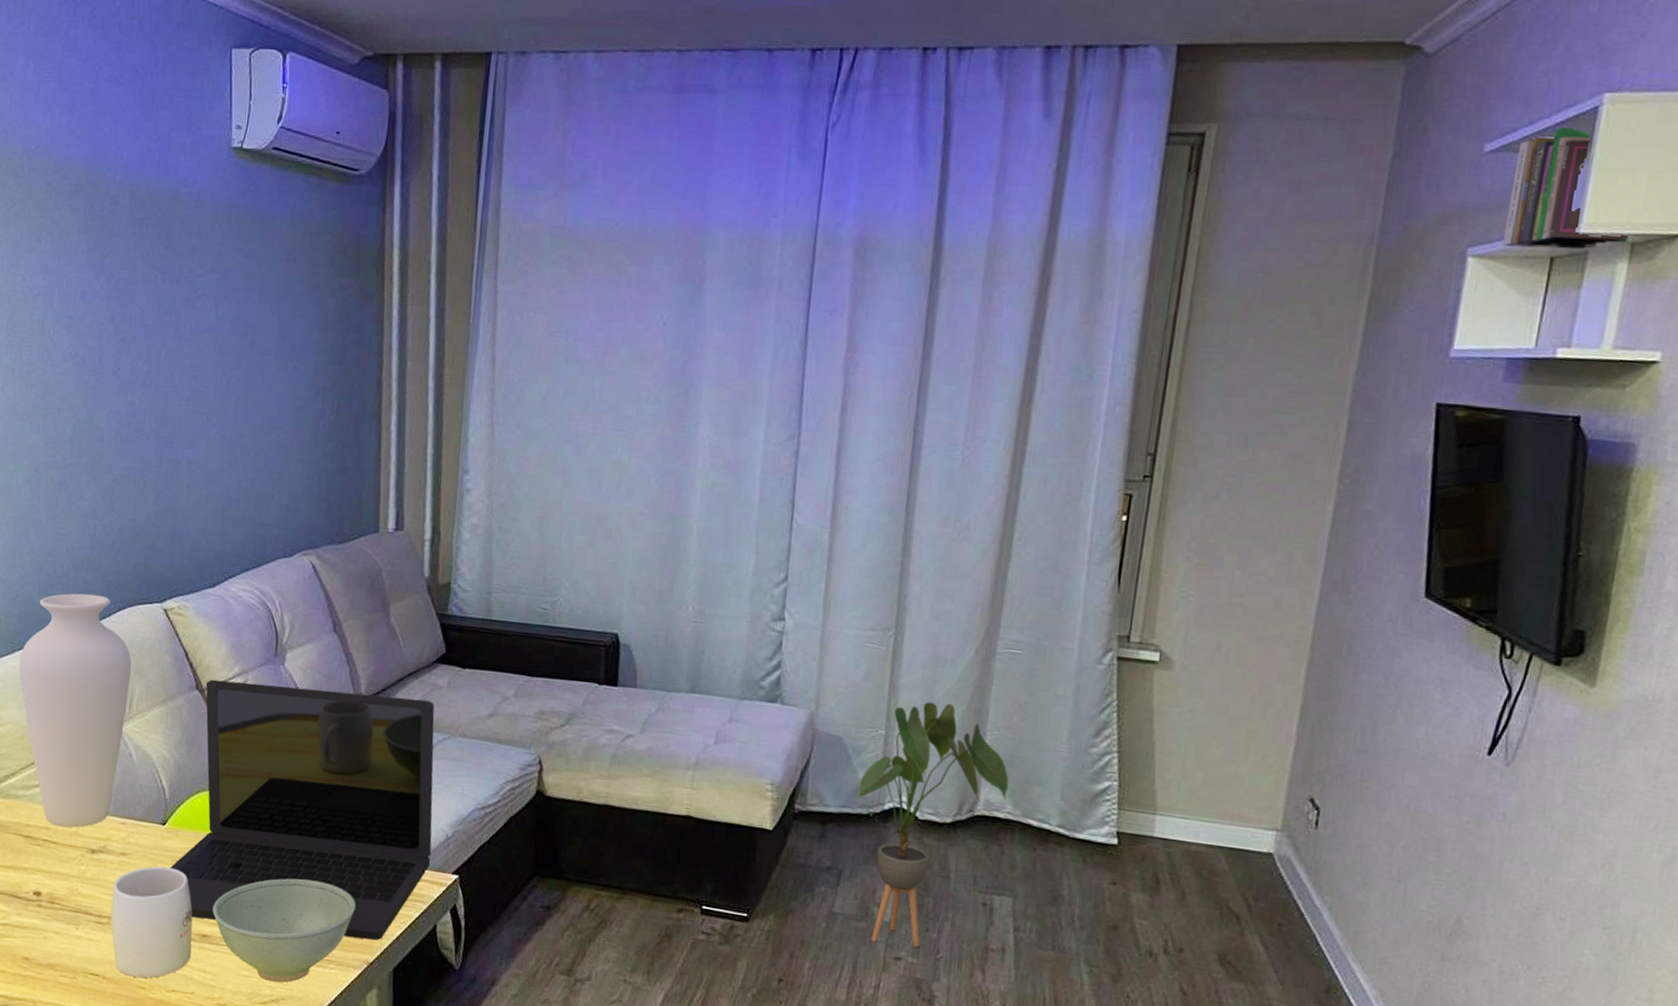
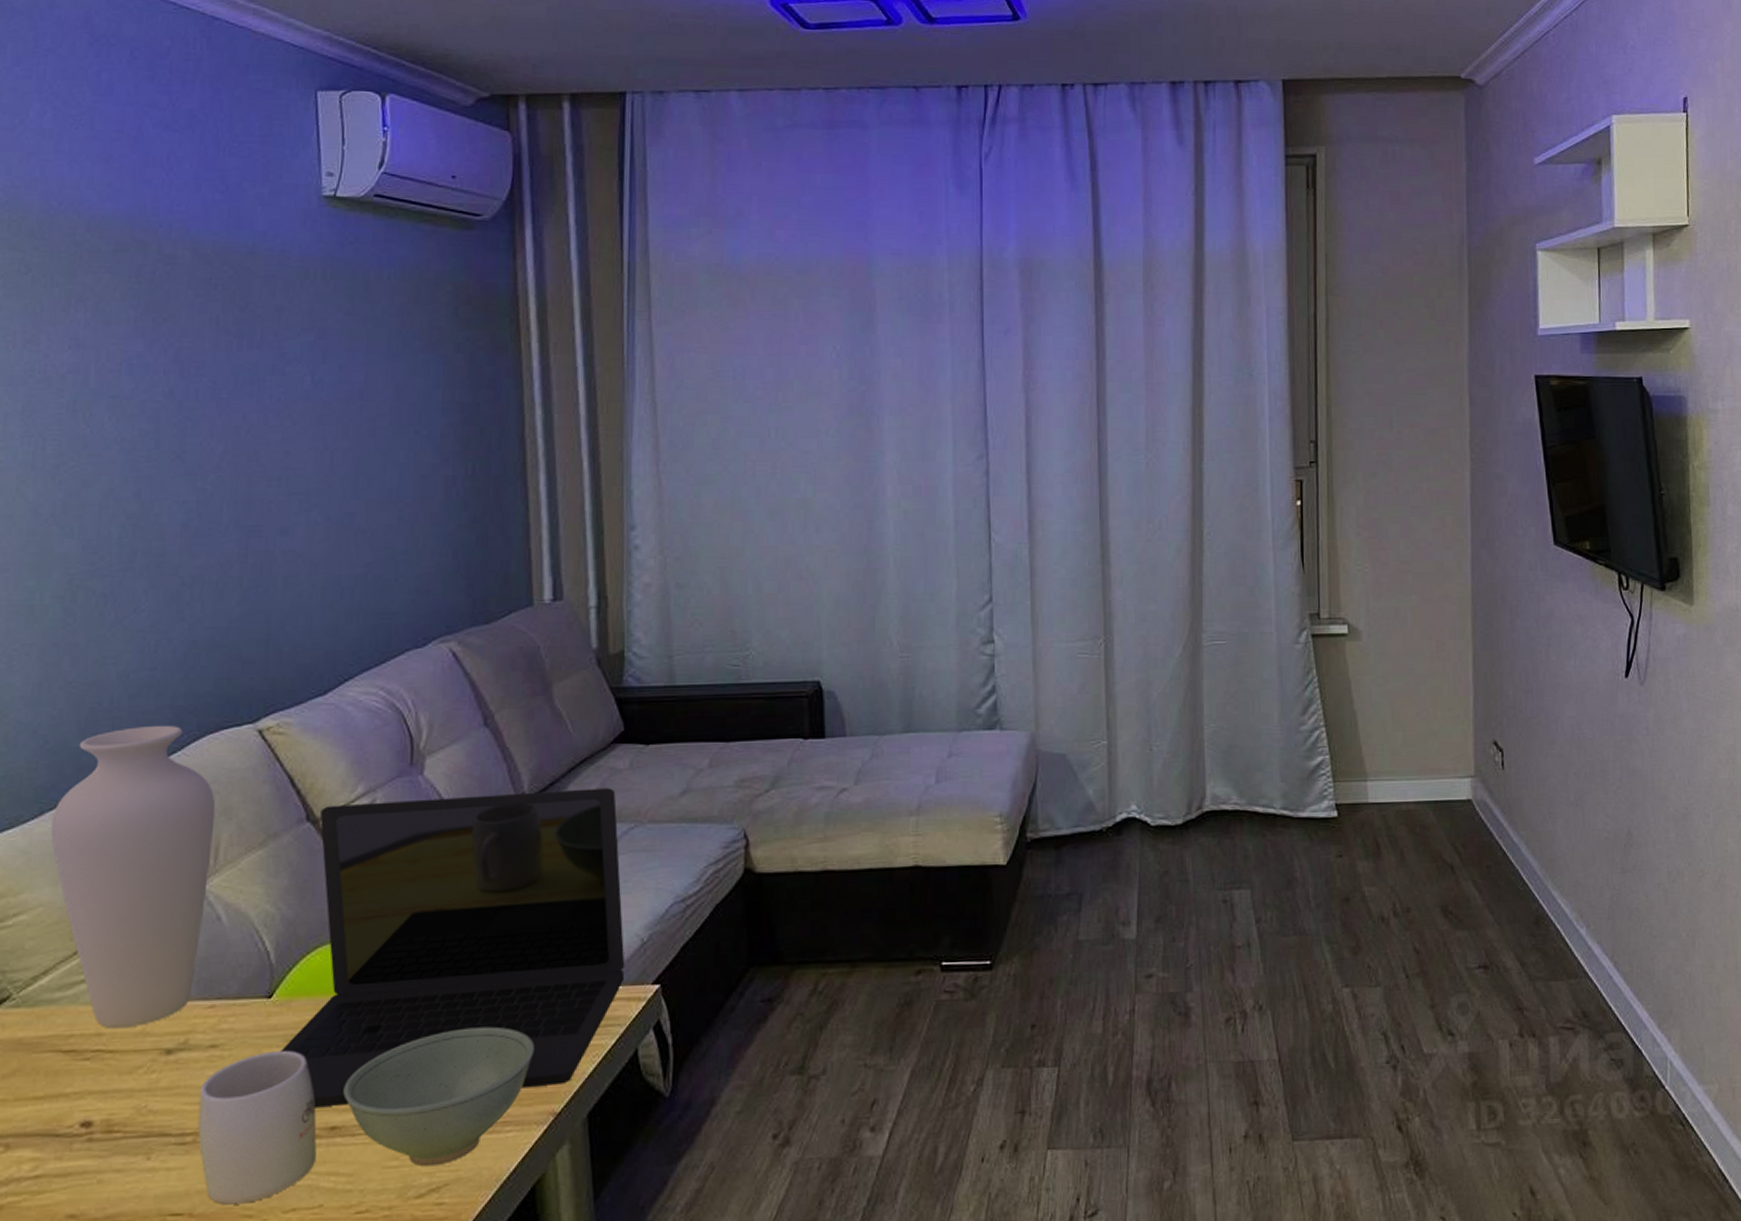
house plant: present [855,702,1009,947] -> none [1087,703,1231,964]
books: present [1502,124,1630,250] -> none [1559,141,1650,241]

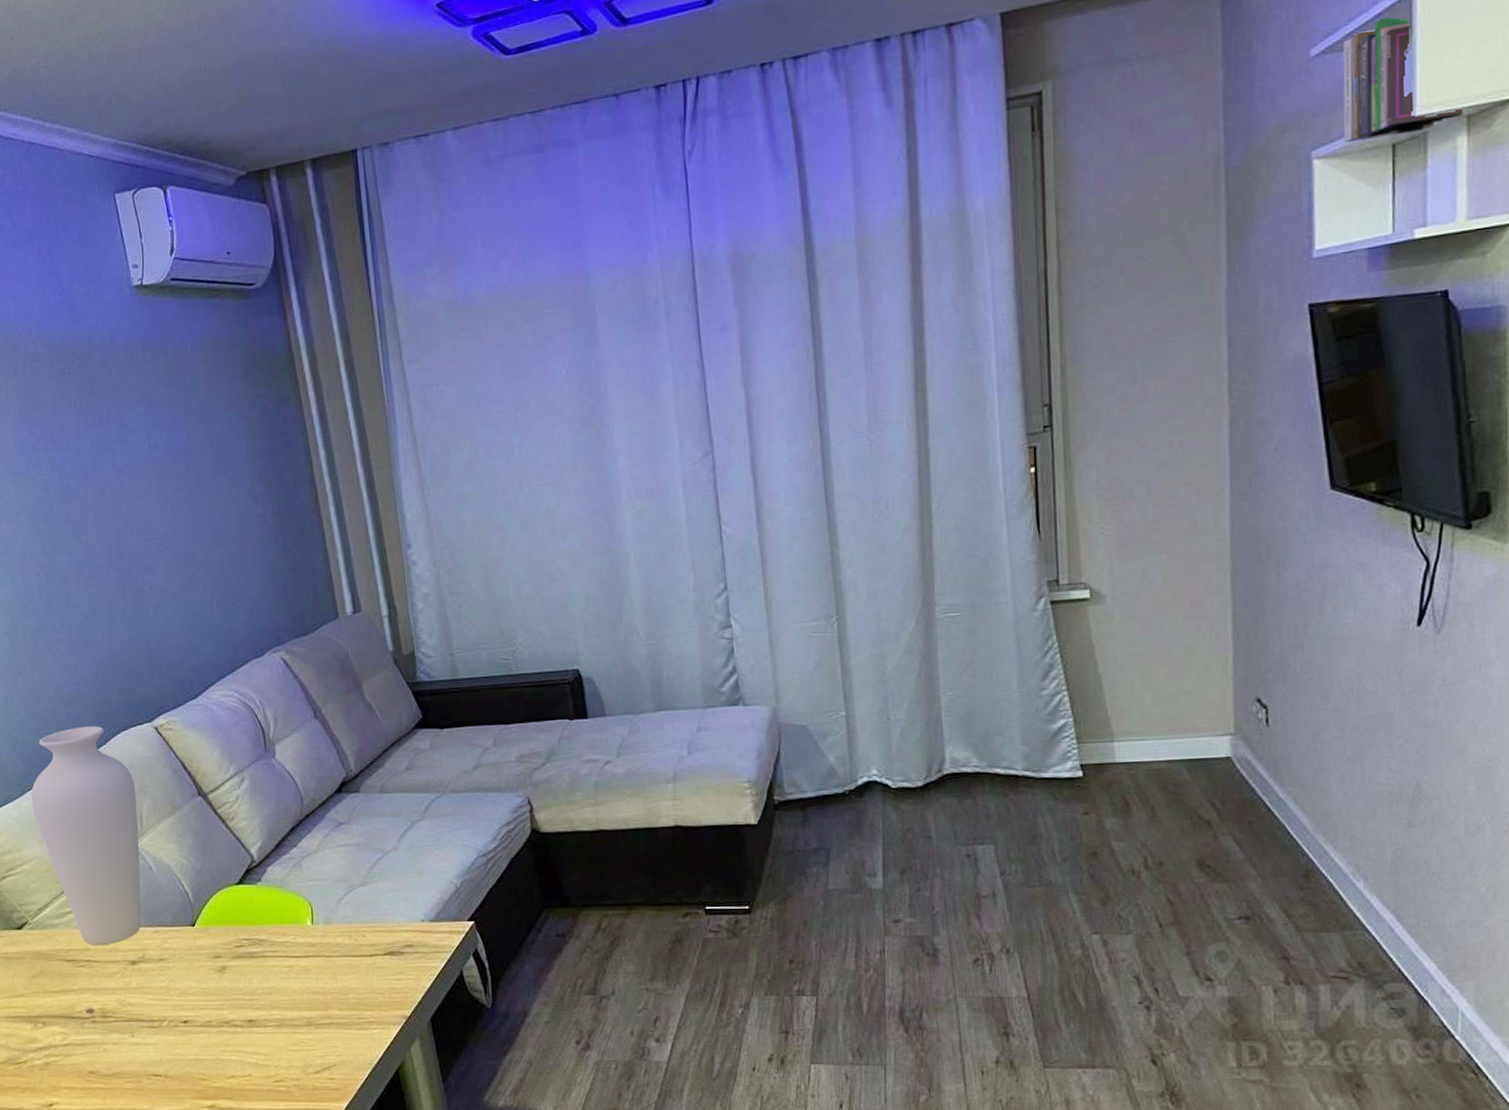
mug: present [197,1050,317,1205] -> none [158,964,242,1071]
laptop: present [281,788,625,1107] -> none [206,765,446,1005]
bowl: present [343,1026,535,1167] -> none [253,950,385,1052]
books: none [1559,141,1650,241] -> present [1342,16,1464,144]

